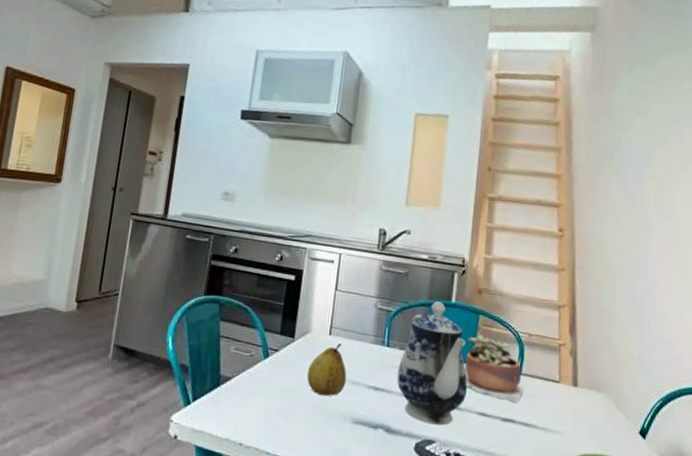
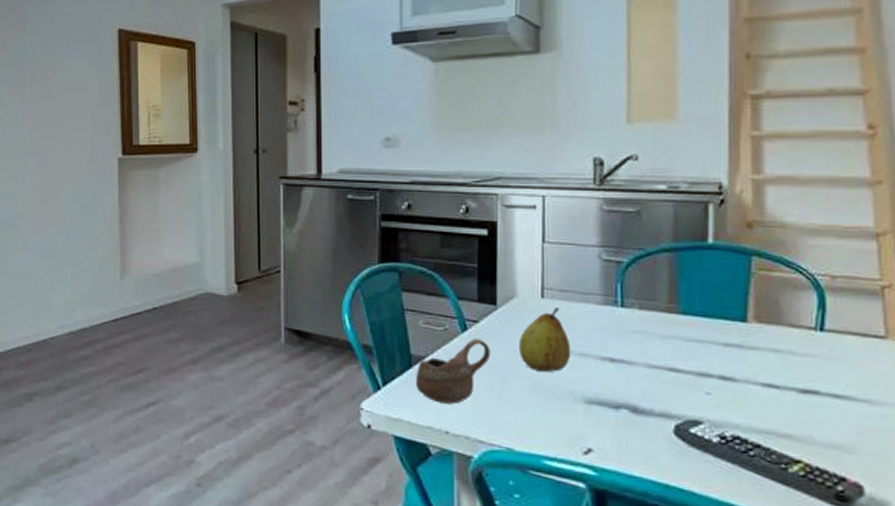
cup: none [220,364,285,420] -> present [415,338,491,404]
teapot: present [397,301,468,426] -> none [639,244,744,402]
succulent plant: present [464,334,523,402] -> none [735,282,828,368]

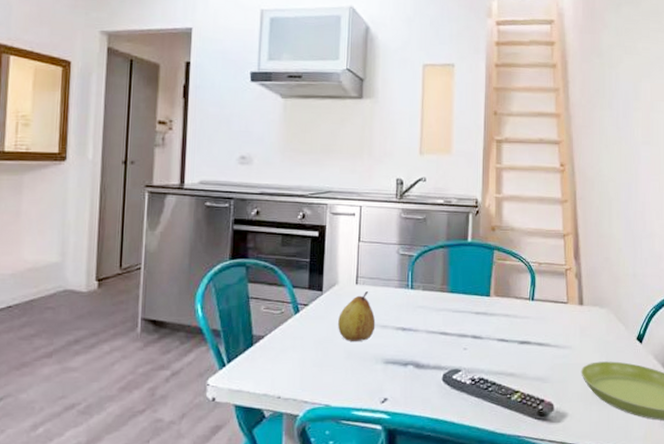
cup: present [415,338,491,404] -> none [255,318,317,374]

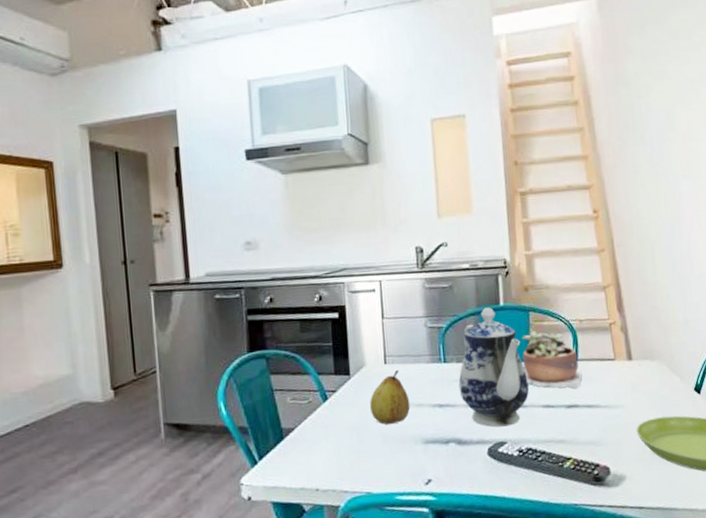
teapot: none [422,242,487,355] -> present [458,307,530,427]
succulent plant: none [483,268,536,326] -> present [522,331,582,389]

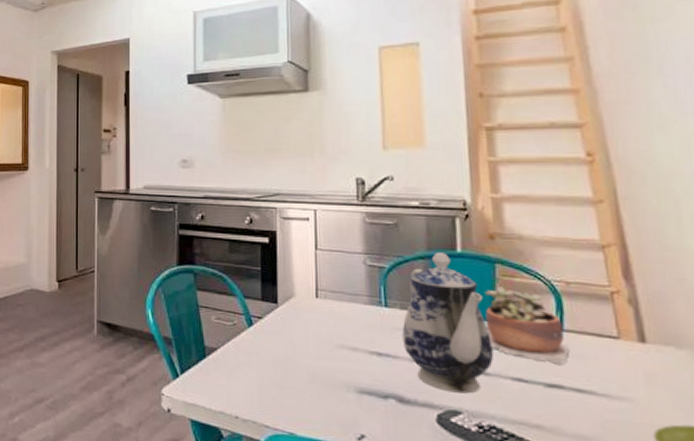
fruit: present [370,370,411,425] -> none [298,306,343,364]

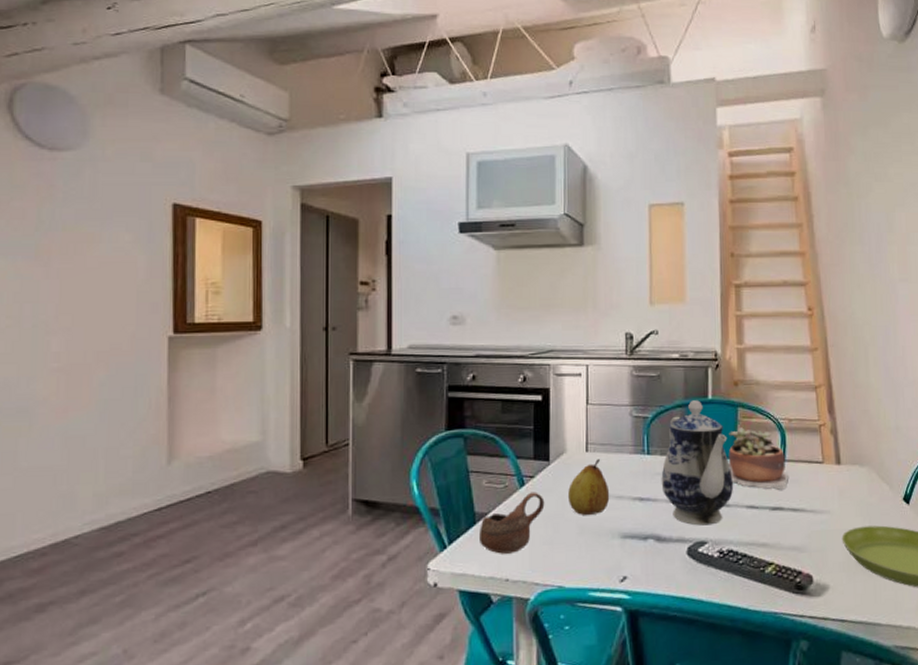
cup: none [208,332,274,392] -> present [478,492,545,554]
fruit: none [298,306,343,364] -> present [568,459,610,515]

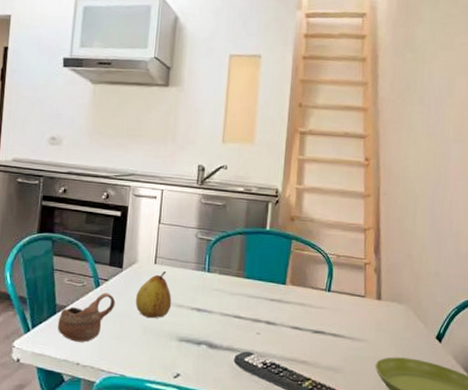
teapot: present [661,400,734,526] -> none [217,229,282,339]
succulent plant: present [728,427,788,490] -> none [279,257,332,316]

